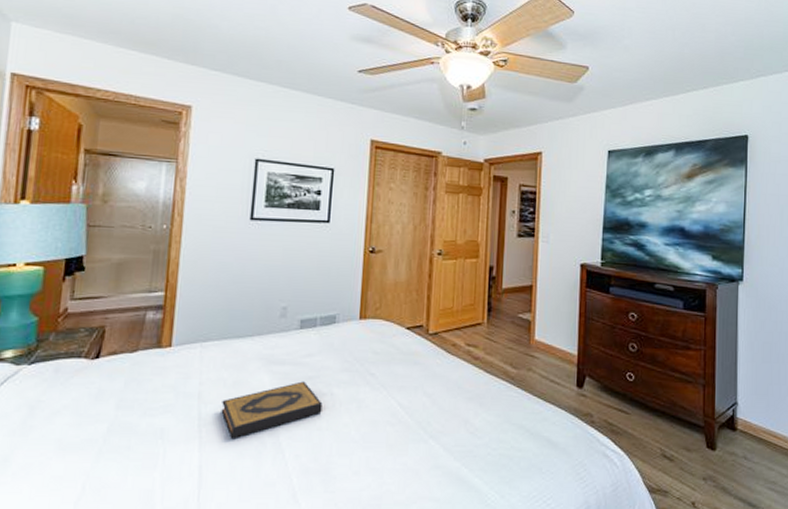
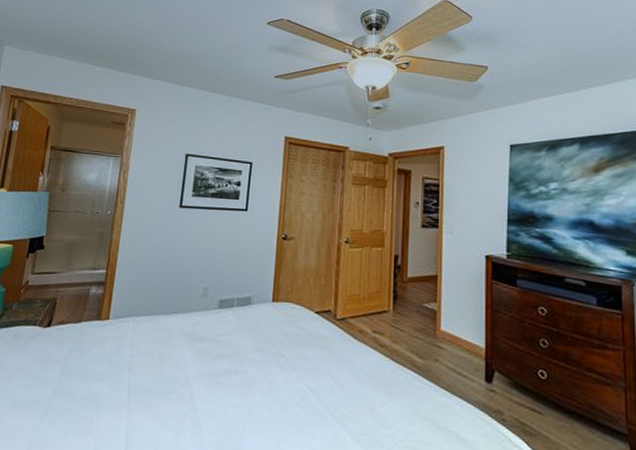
hardback book: present [221,381,323,438] -> none [147,358,237,409]

